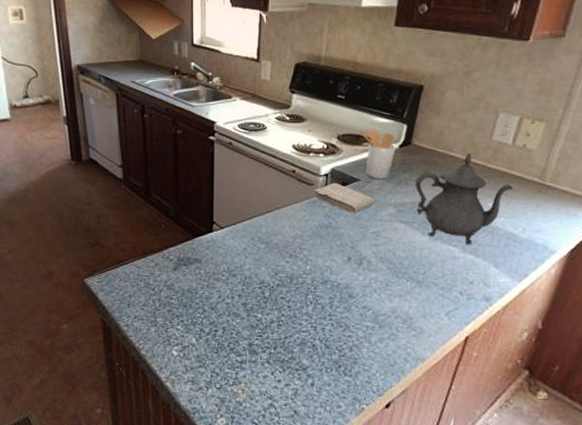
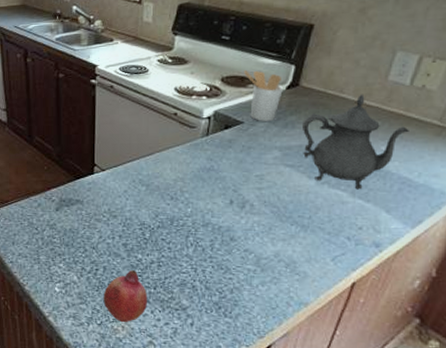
fruit: none [222,331,267,385] -> present [103,270,147,322]
washcloth: present [313,183,376,213] -> none [195,126,260,156]

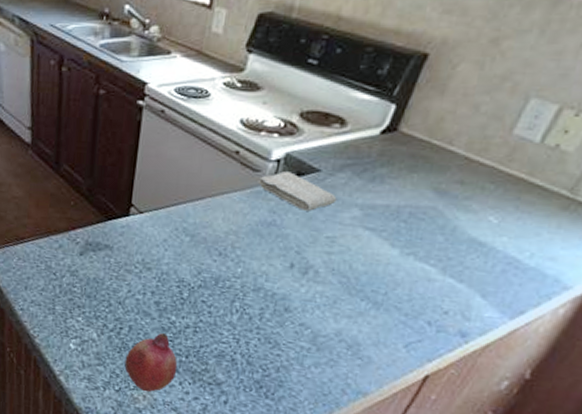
washcloth: none [195,126,260,156] -> present [257,171,337,211]
utensil holder: present [244,69,283,121] -> none [330,104,376,172]
teapot: present [301,94,409,190] -> none [389,148,529,267]

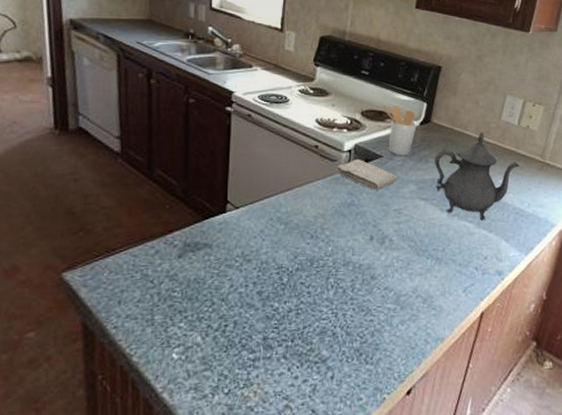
fruit: present [124,333,177,392] -> none [232,322,283,386]
utensil holder: none [330,104,376,172] -> present [382,104,417,155]
teapot: none [389,148,529,267] -> present [434,131,519,221]

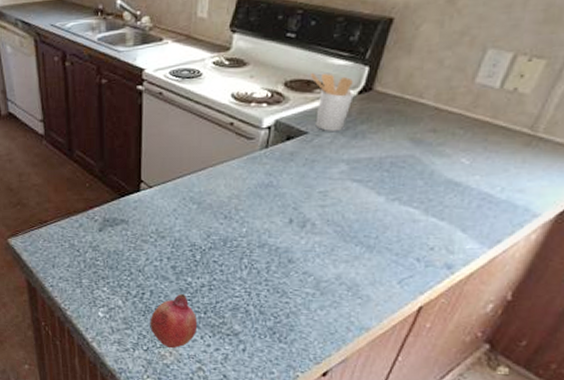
fruit: none [232,322,283,386] -> present [150,294,196,348]
washcloth: present [335,159,397,190] -> none [252,137,325,170]
teapot: present [434,131,519,221] -> none [373,99,495,207]

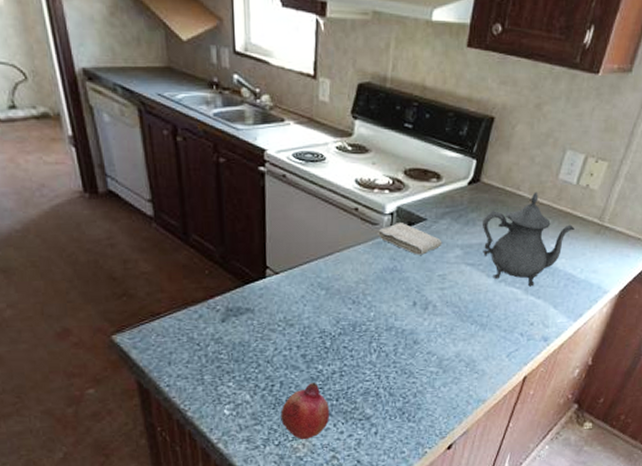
washcloth: none [252,137,325,170] -> present [377,223,442,255]
utensil holder: present [311,72,354,131] -> none [427,162,465,218]
teapot: none [373,99,495,207] -> present [482,191,575,287]

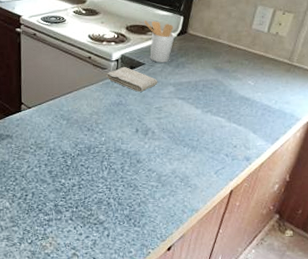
fruit: present [280,383,329,439] -> none [32,194,70,239]
utensil holder: none [427,162,465,218] -> present [144,20,175,63]
teapot: present [482,191,575,287] -> none [189,39,268,116]

